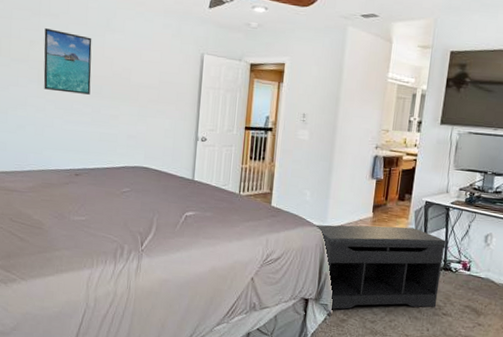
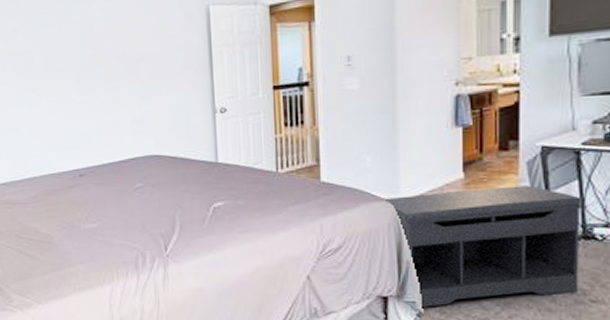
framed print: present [43,28,92,95] -> none [24,11,84,83]

